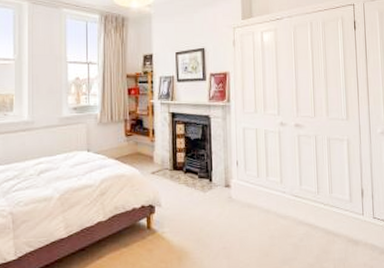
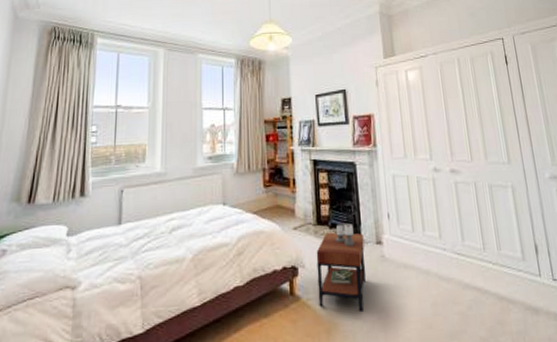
side table: none [171,169,215,243] -> present [316,224,367,311]

